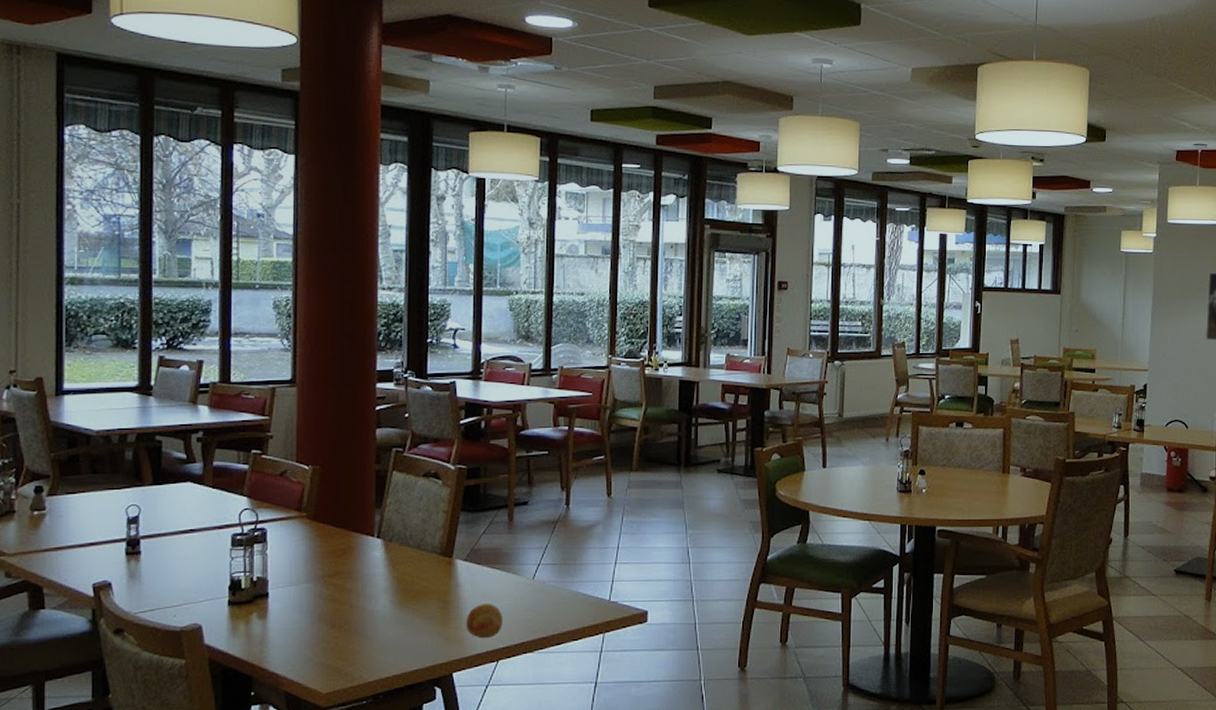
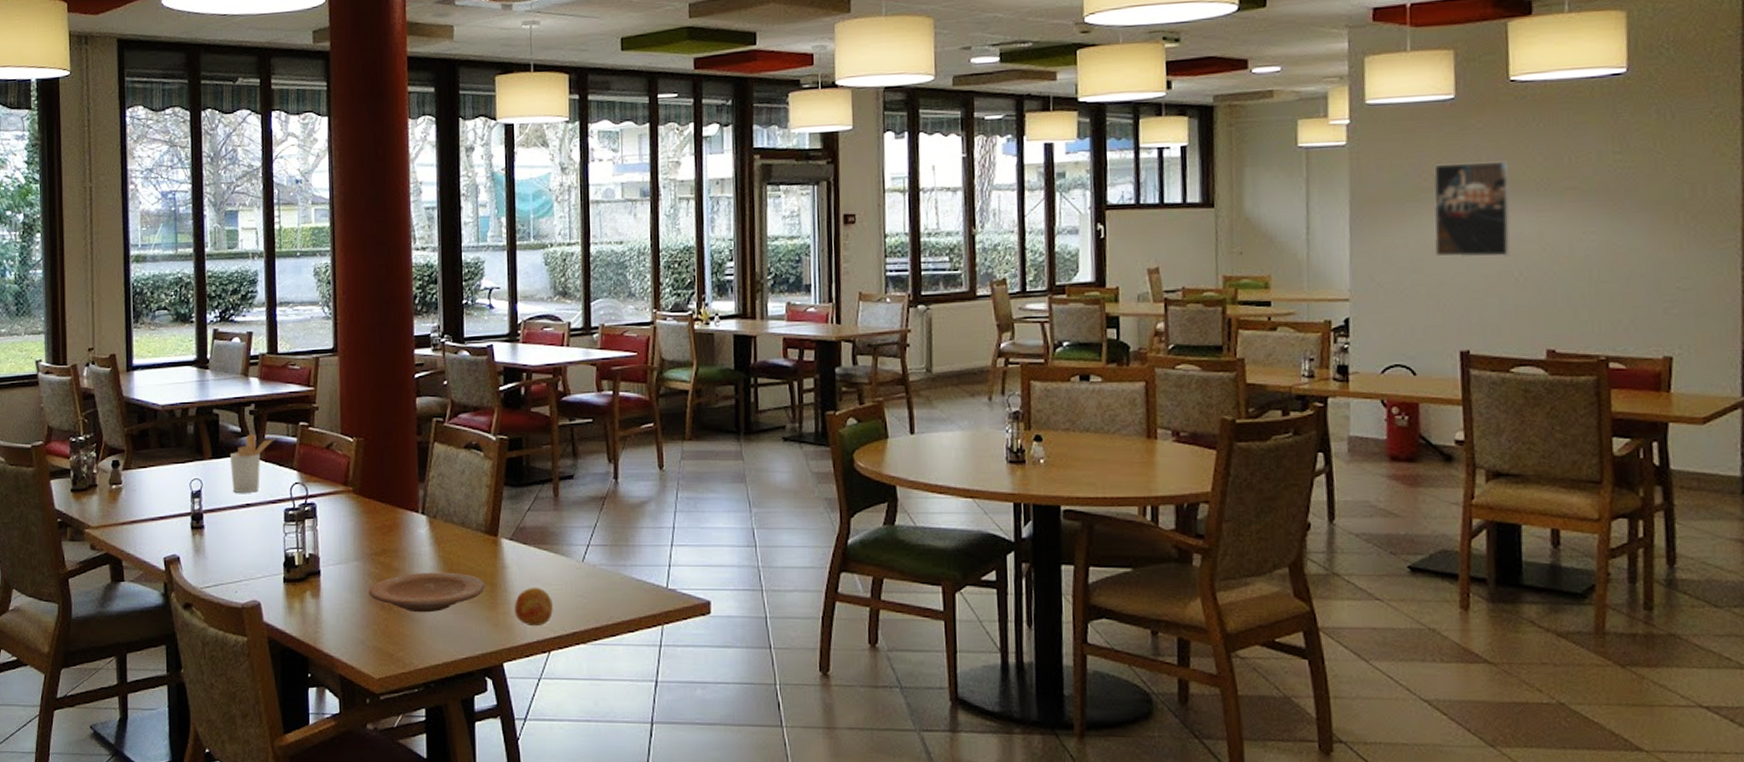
utensil holder: none [173,461,224,519] -> present [230,434,275,493]
plate: none [319,591,438,630] -> present [368,572,485,613]

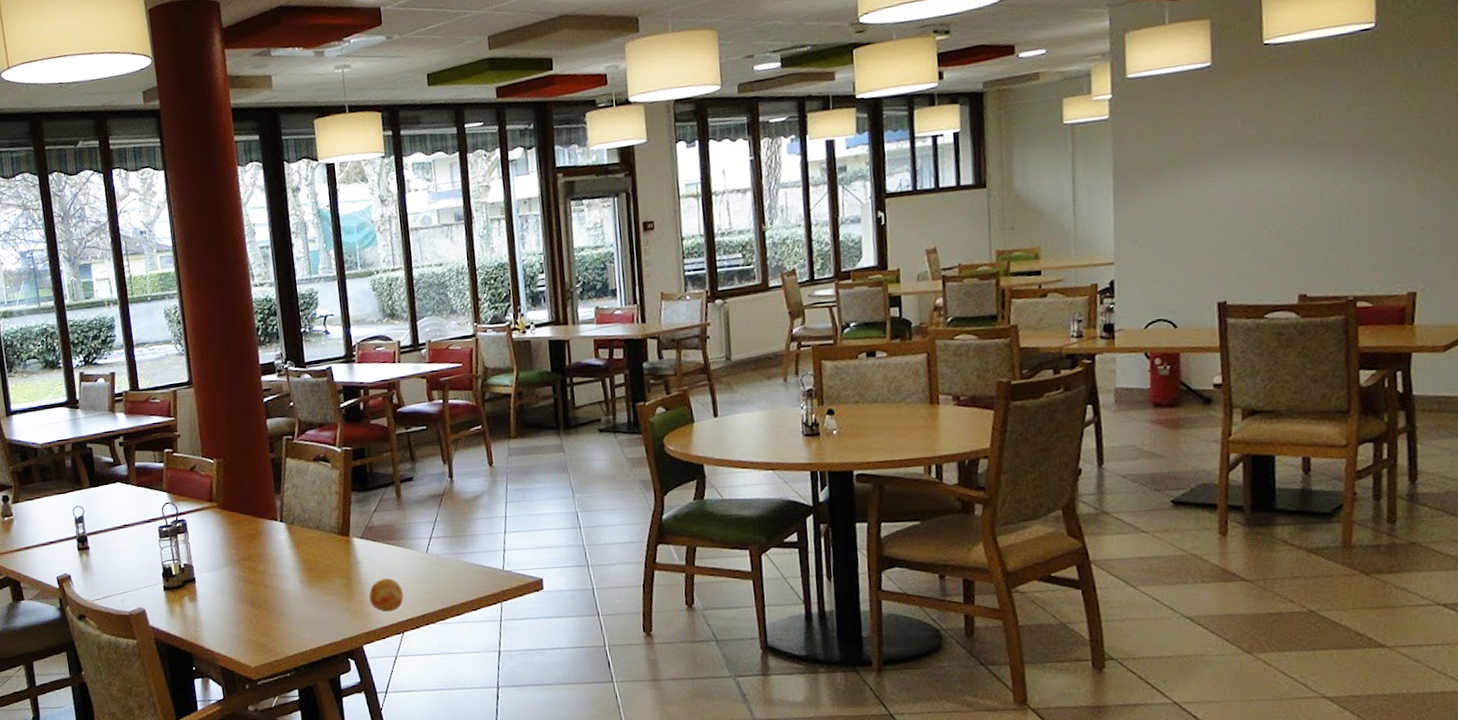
utensil holder: present [230,434,275,493] -> none [106,463,144,516]
plate: present [368,572,485,613] -> none [239,570,342,608]
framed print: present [1433,161,1511,258] -> none [1191,121,1265,217]

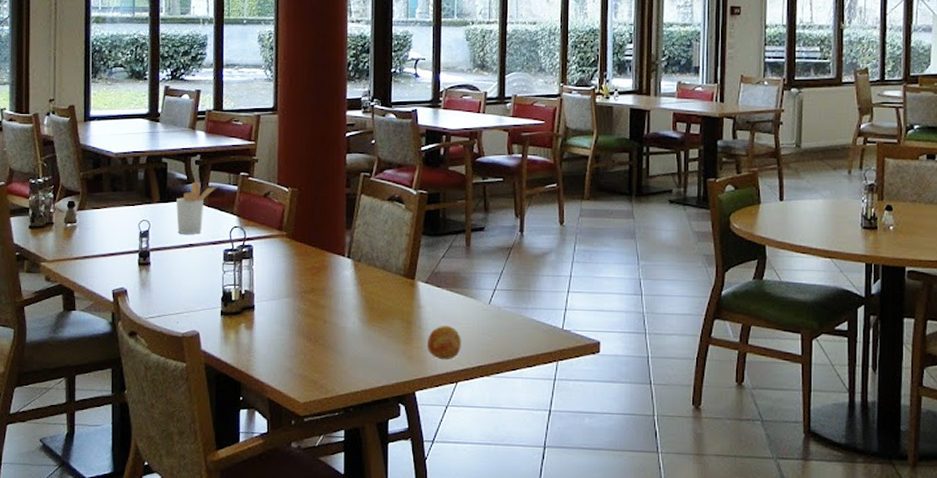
utensil holder: none [106,463,144,516] -> present [176,181,218,234]

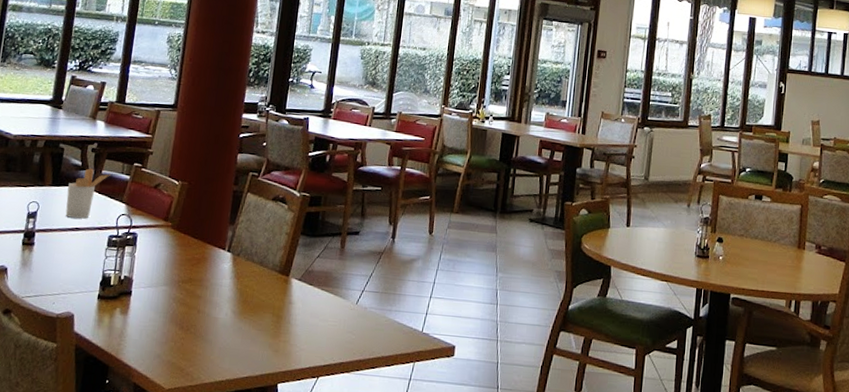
fruit: present [428,325,461,360] -> none [294,321,327,356]

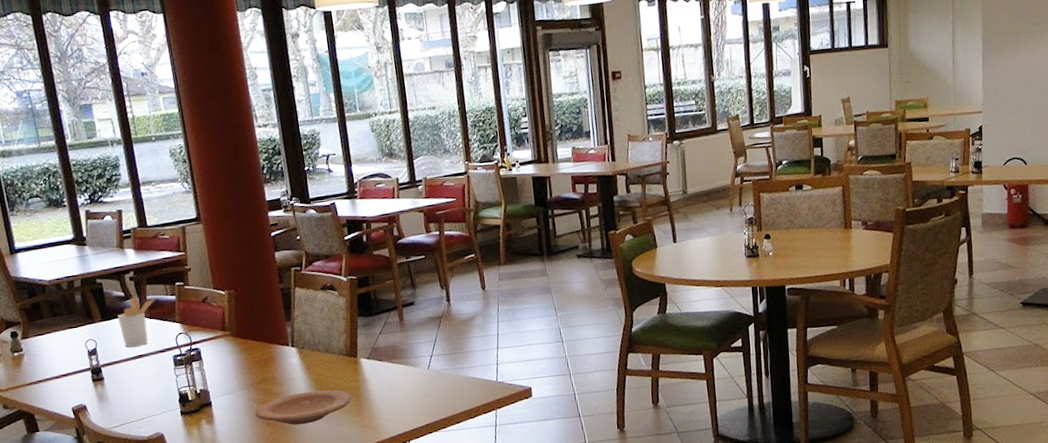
plate: none [171,301,272,336] -> present [254,390,352,425]

